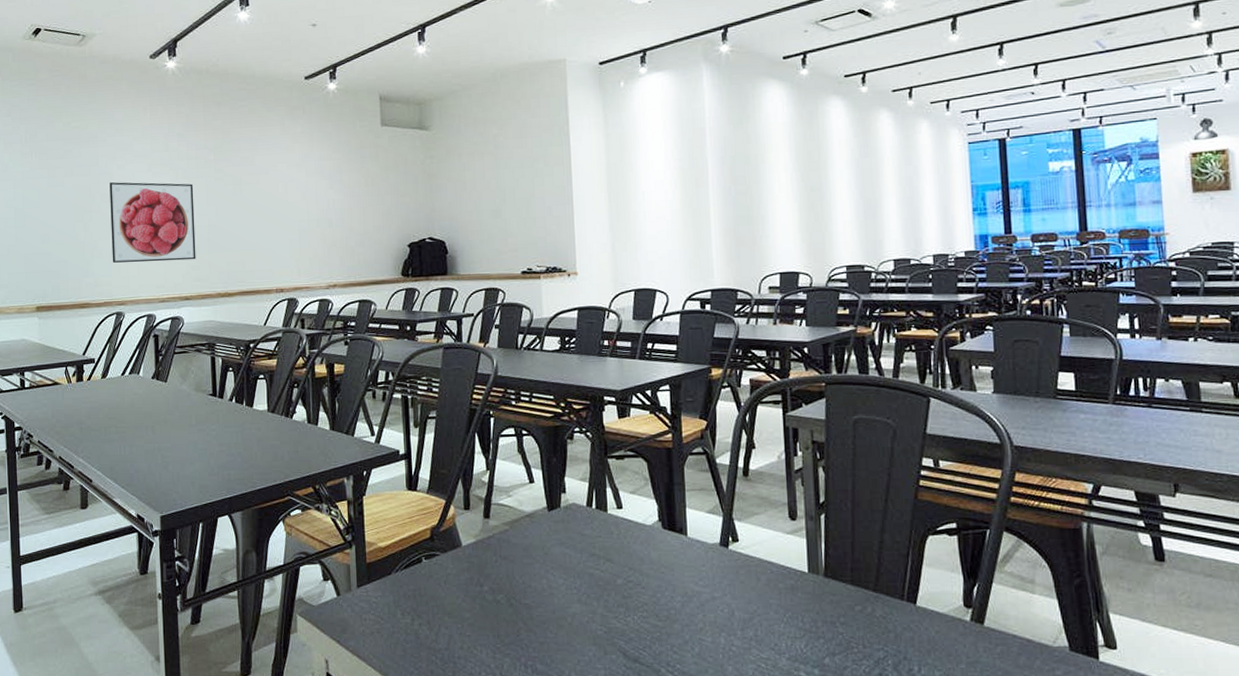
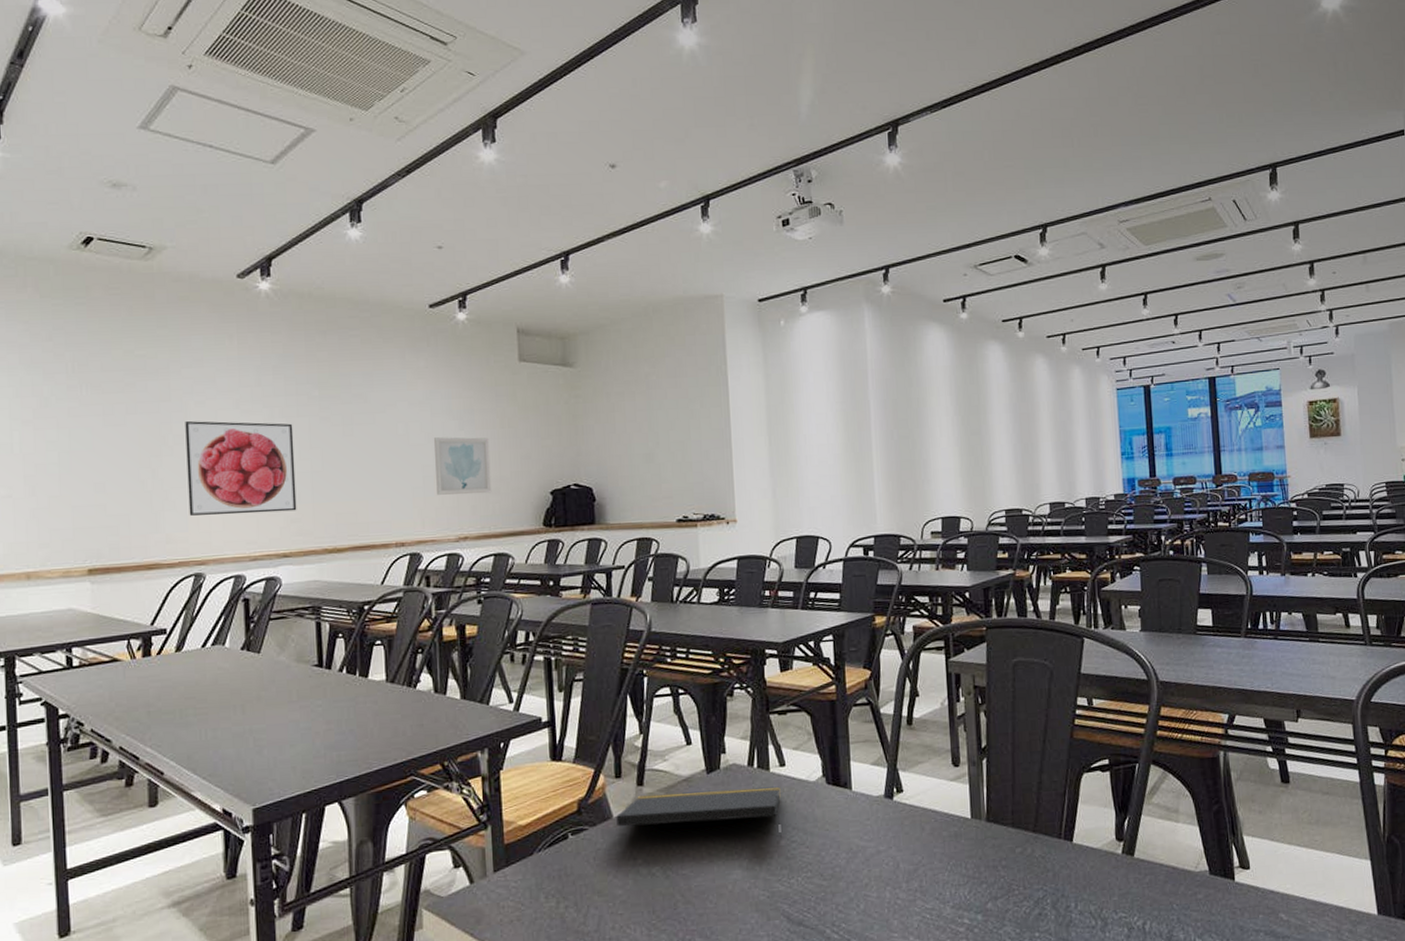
wall art: none [309,195,357,247] -> present [434,437,492,495]
notepad: none [465,526,619,577] -> present [616,786,782,838]

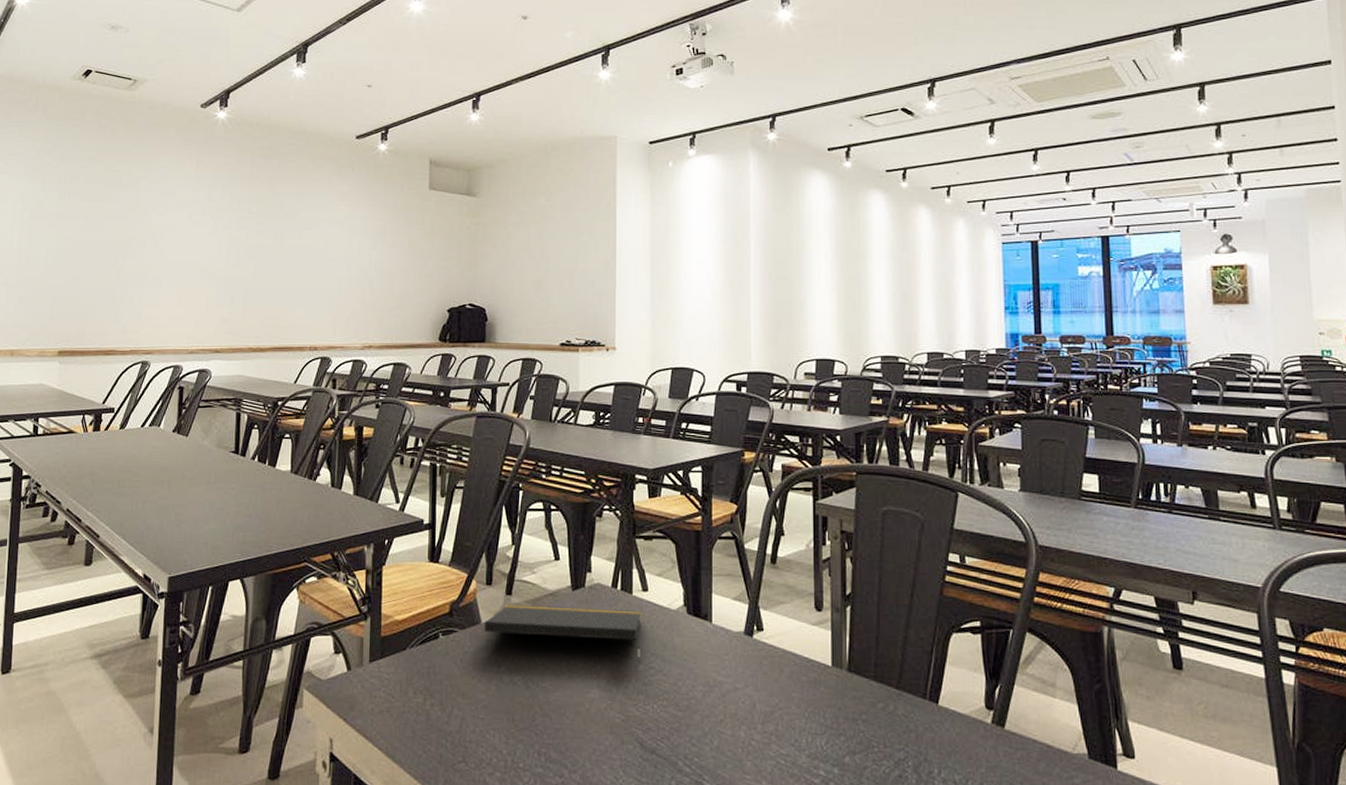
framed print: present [185,421,297,516] -> none [143,229,234,312]
wall art: present [434,437,492,495] -> none [349,254,398,308]

